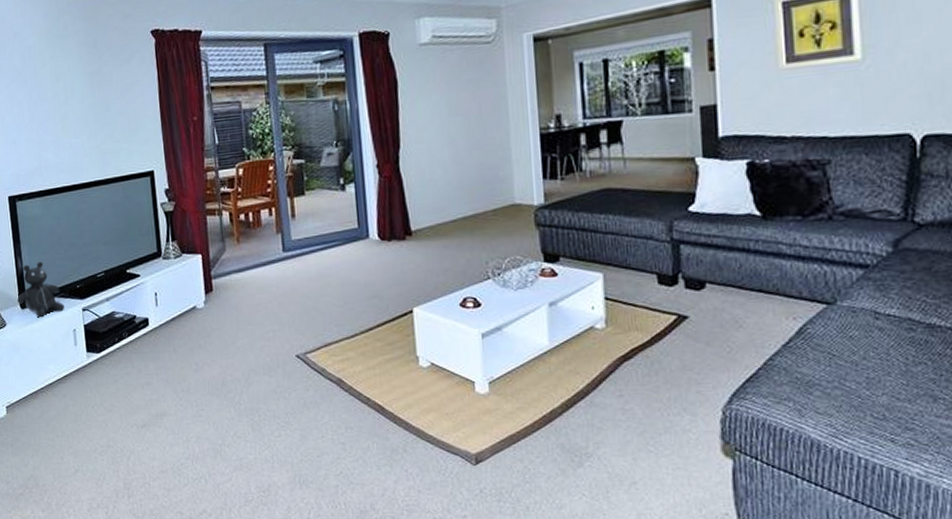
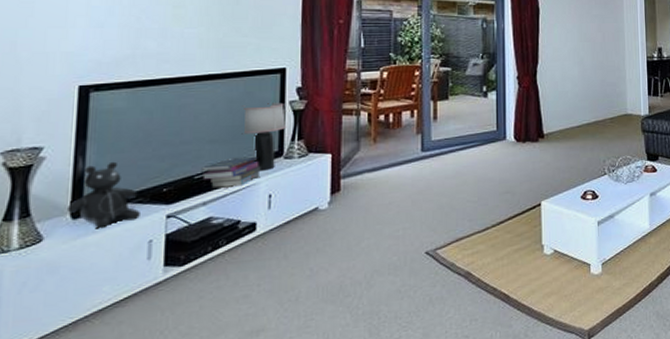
books: none [101,257,146,287] -> present [201,156,261,190]
table lamp: none [124,205,161,271] -> present [242,103,287,171]

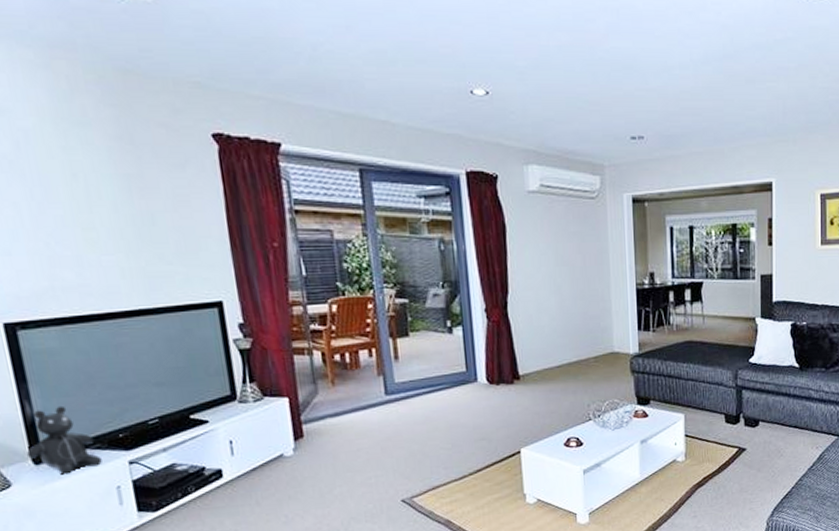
books: present [201,156,261,190] -> none [153,400,216,435]
table lamp: present [242,103,287,171] -> none [183,341,236,416]

